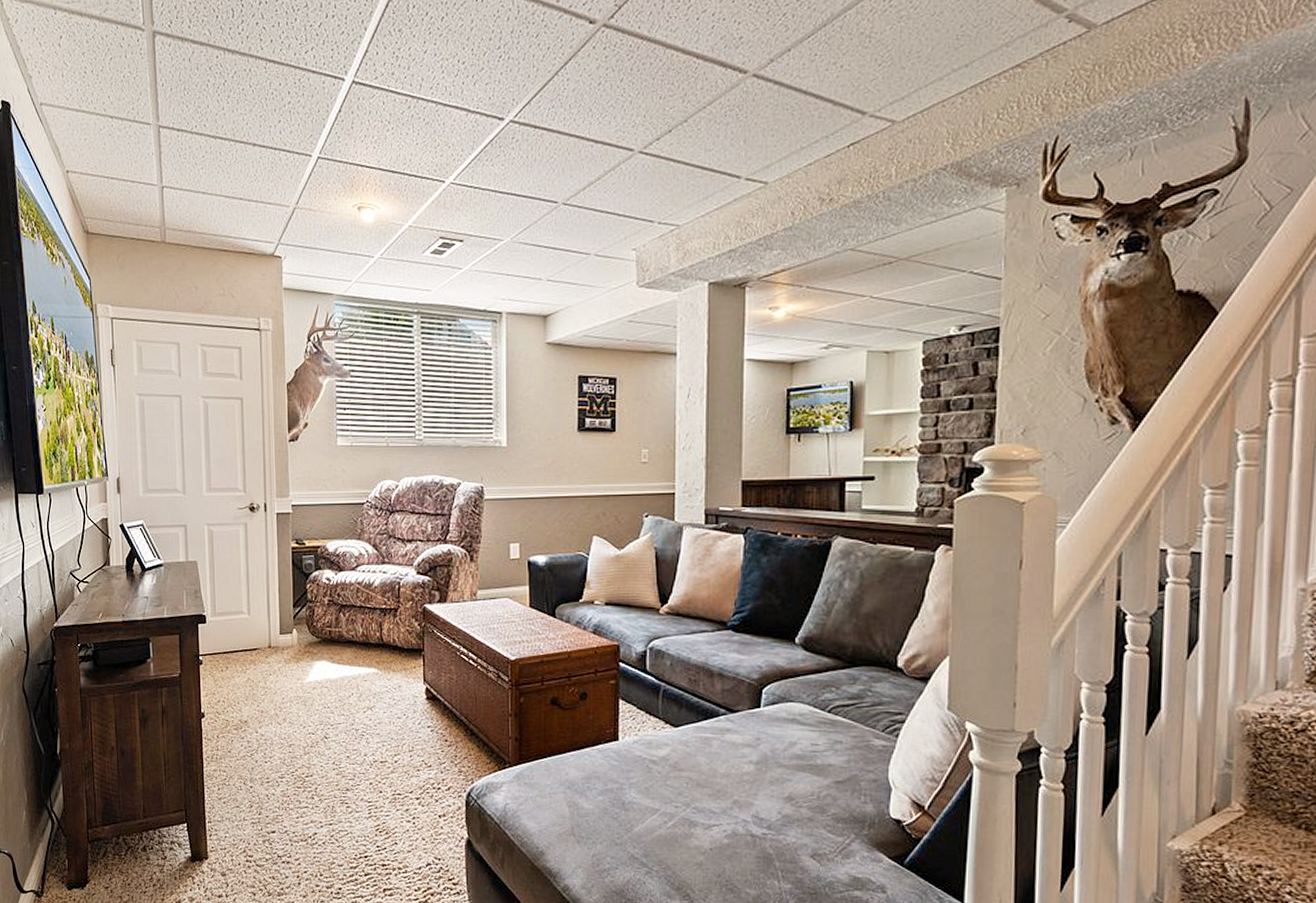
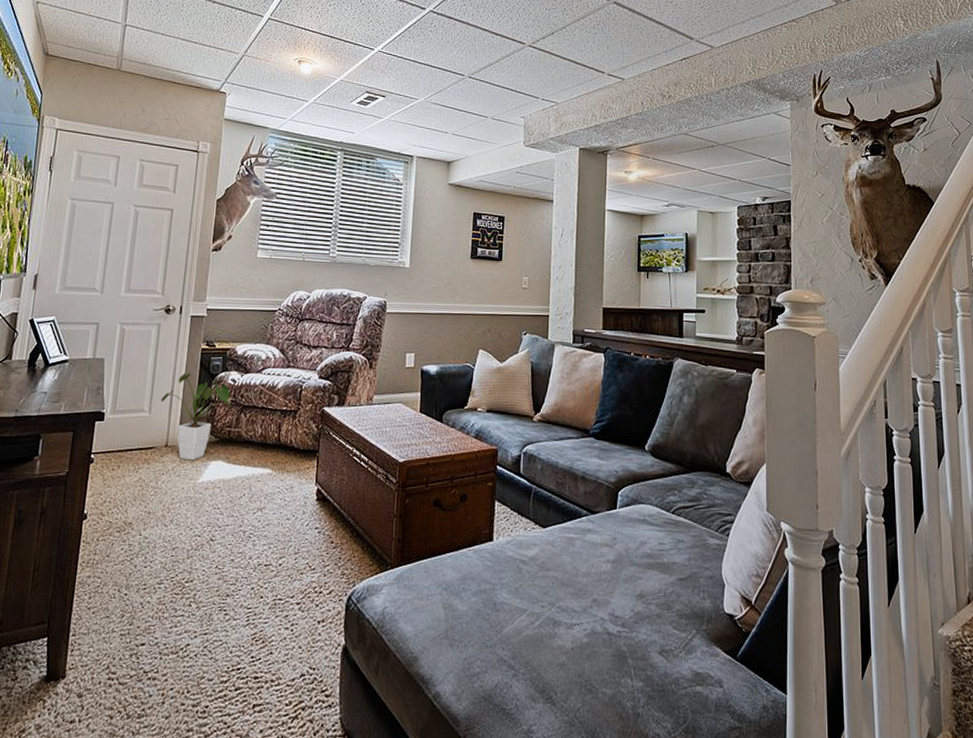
house plant: none [258,573,330,661] -> present [160,373,232,461]

